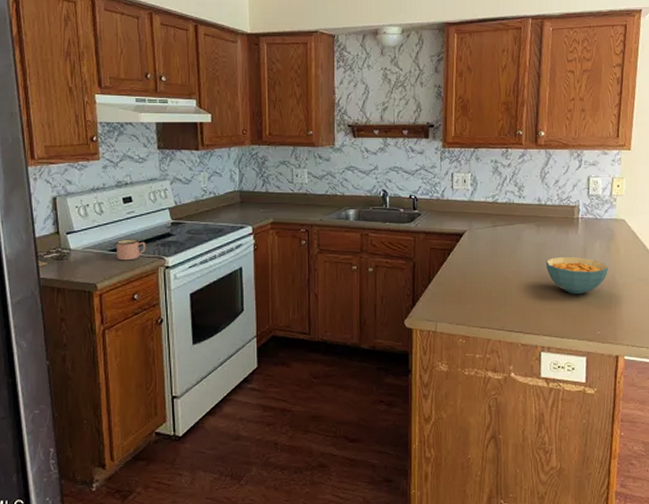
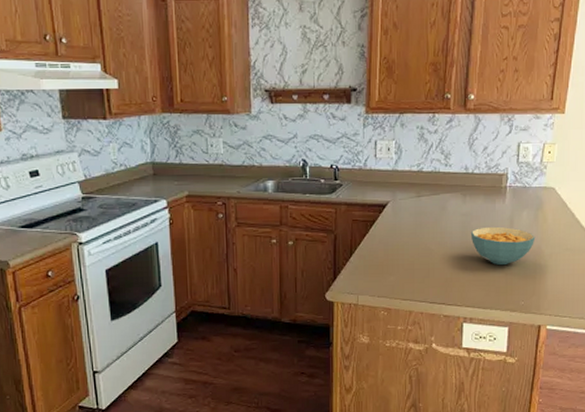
mug: present [116,239,146,261] -> none [25,214,57,237]

